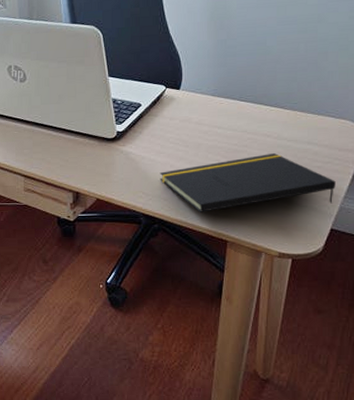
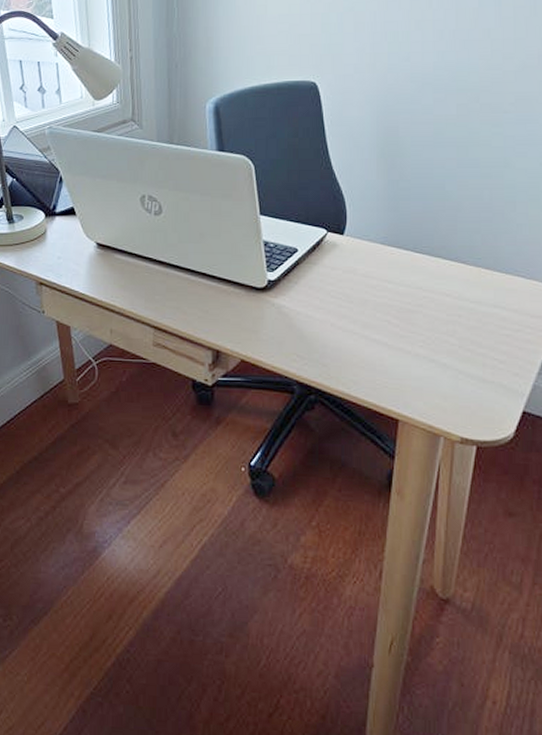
notepad: present [159,153,336,212] -> none [318,316,528,383]

